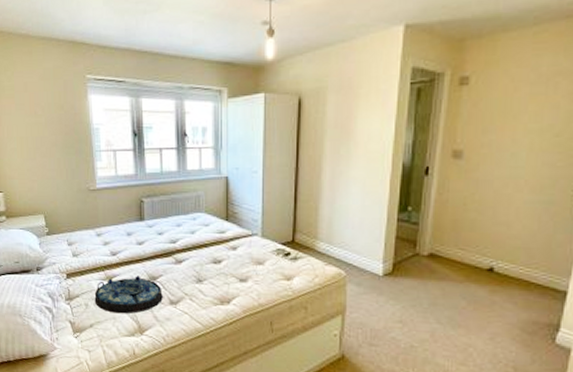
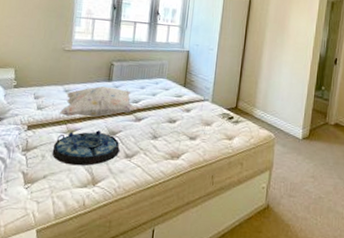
decorative pillow: none [96,227,176,262] -> present [60,86,137,117]

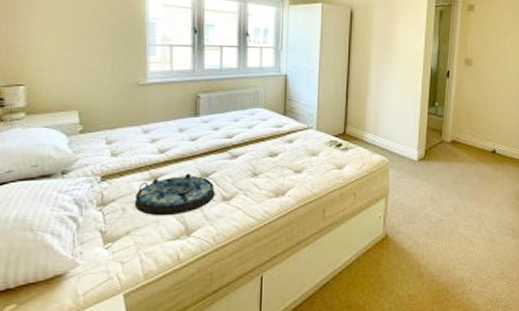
decorative pillow: present [60,86,137,117] -> none [140,123,232,161]

